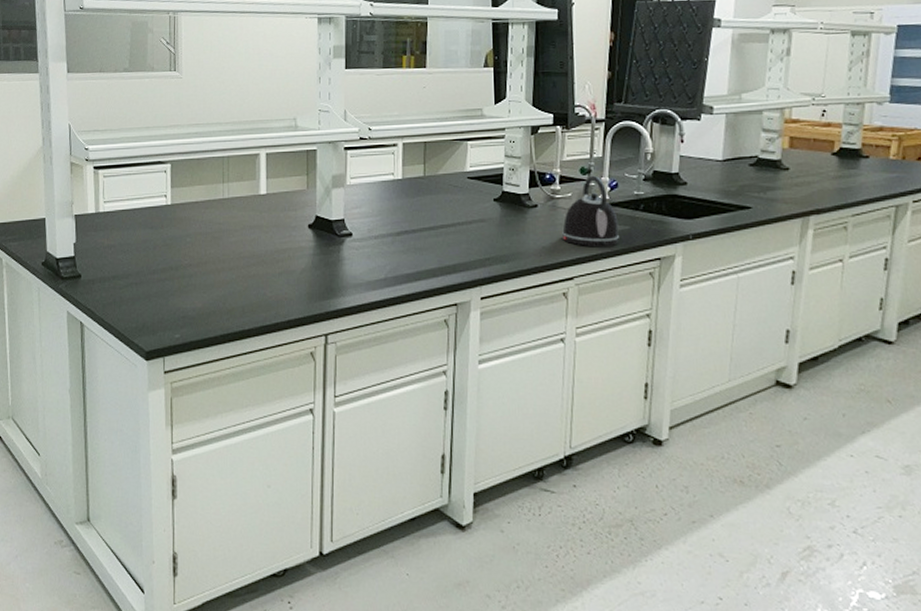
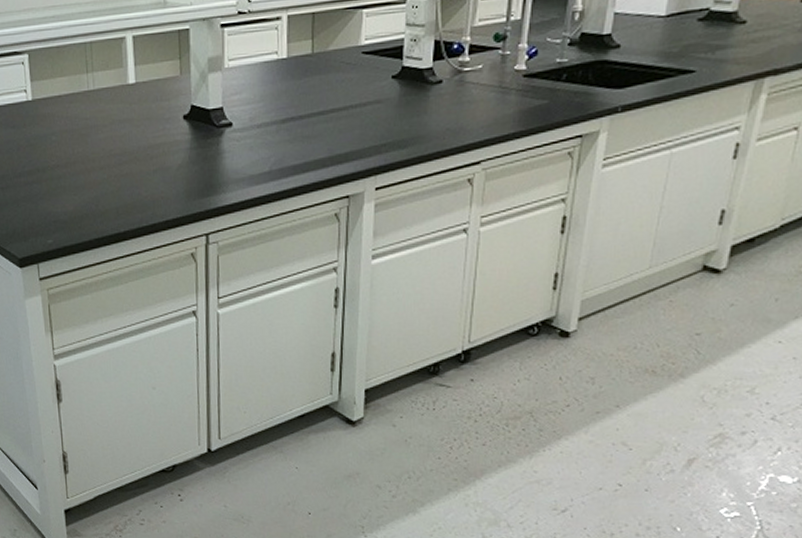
kettle: present [561,175,619,247] -> none [468,42,535,126]

